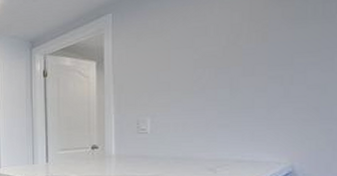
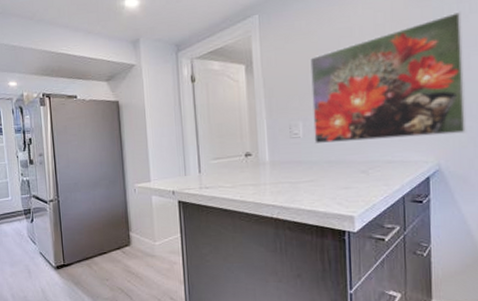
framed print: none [160,11,327,141] -> present [310,11,467,145]

